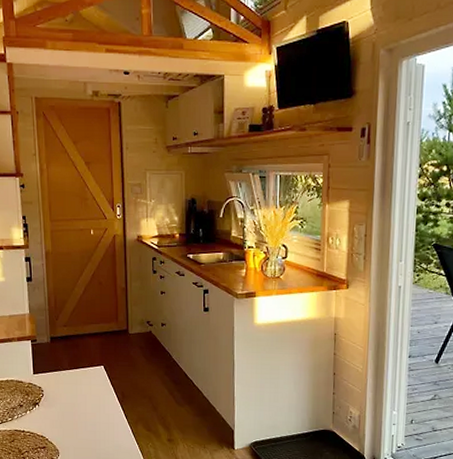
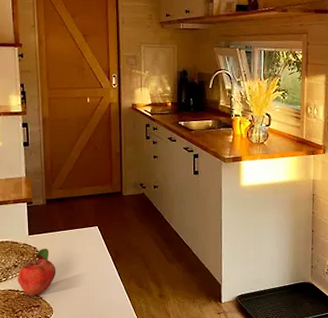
fruit: none [22,387,62,438] -> present [17,248,56,297]

